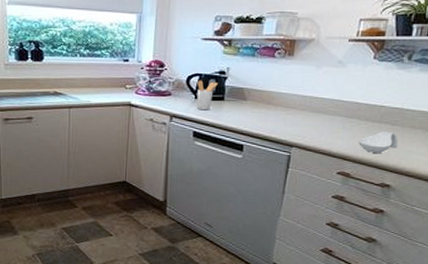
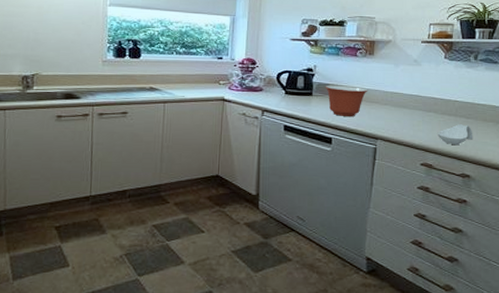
utensil holder: present [196,80,218,111] -> none [287,76,306,105]
mixing bowl: none [238,89,285,123] -> present [325,85,368,116]

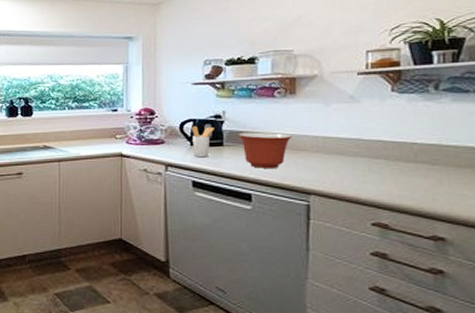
utensil holder: none [287,76,306,105] -> present [192,125,214,158]
spoon rest: present [437,124,473,145] -> none [391,172,445,198]

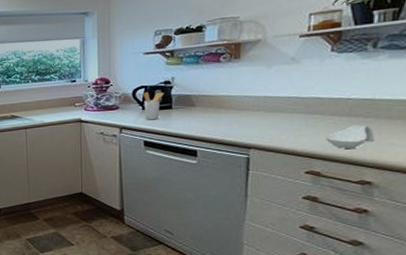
mixing bowl: present [238,132,293,168] -> none [185,95,236,127]
spoon rest: none [391,172,445,198] -> present [325,125,375,149]

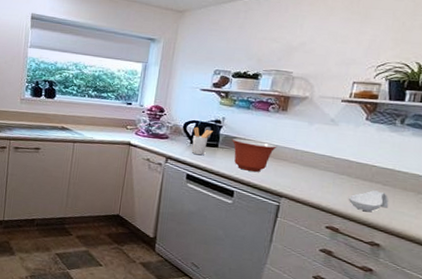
mixing bowl: none [185,95,236,127] -> present [232,138,277,172]

